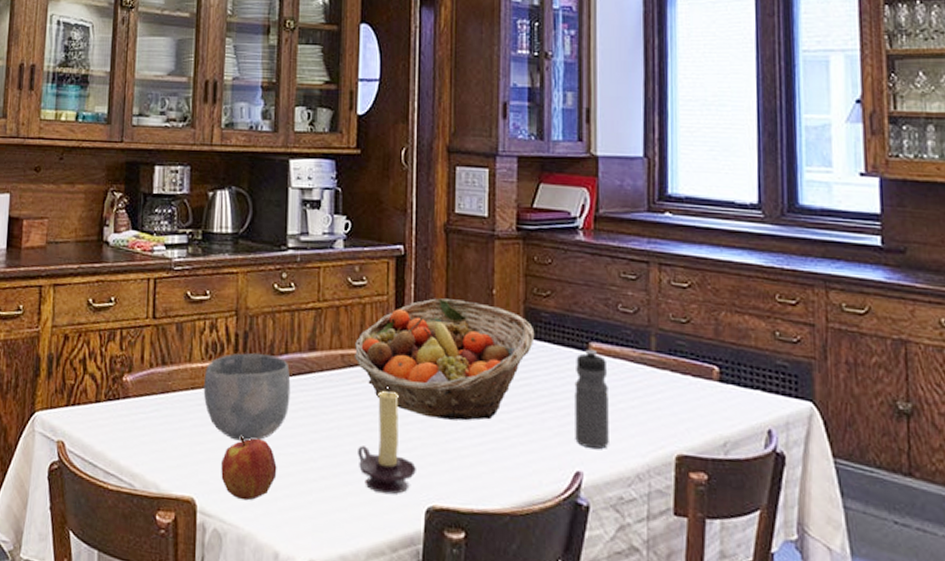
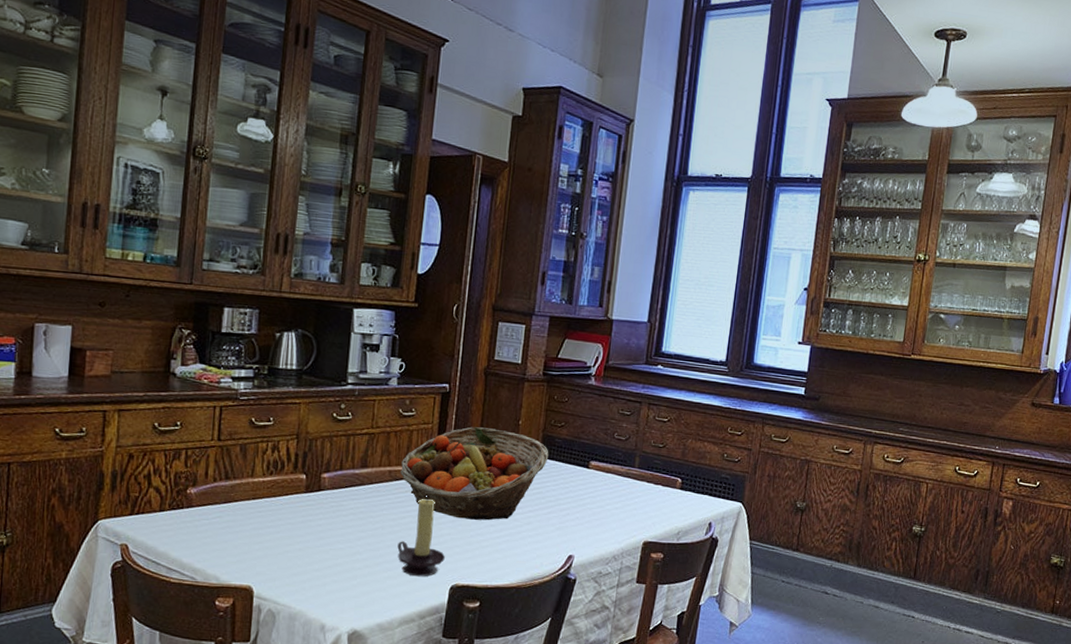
bowl: present [203,352,291,442] -> none [263,469,344,540]
apple: present [221,435,277,501] -> none [277,535,328,586]
water bottle: present [574,349,609,449] -> none [571,466,601,538]

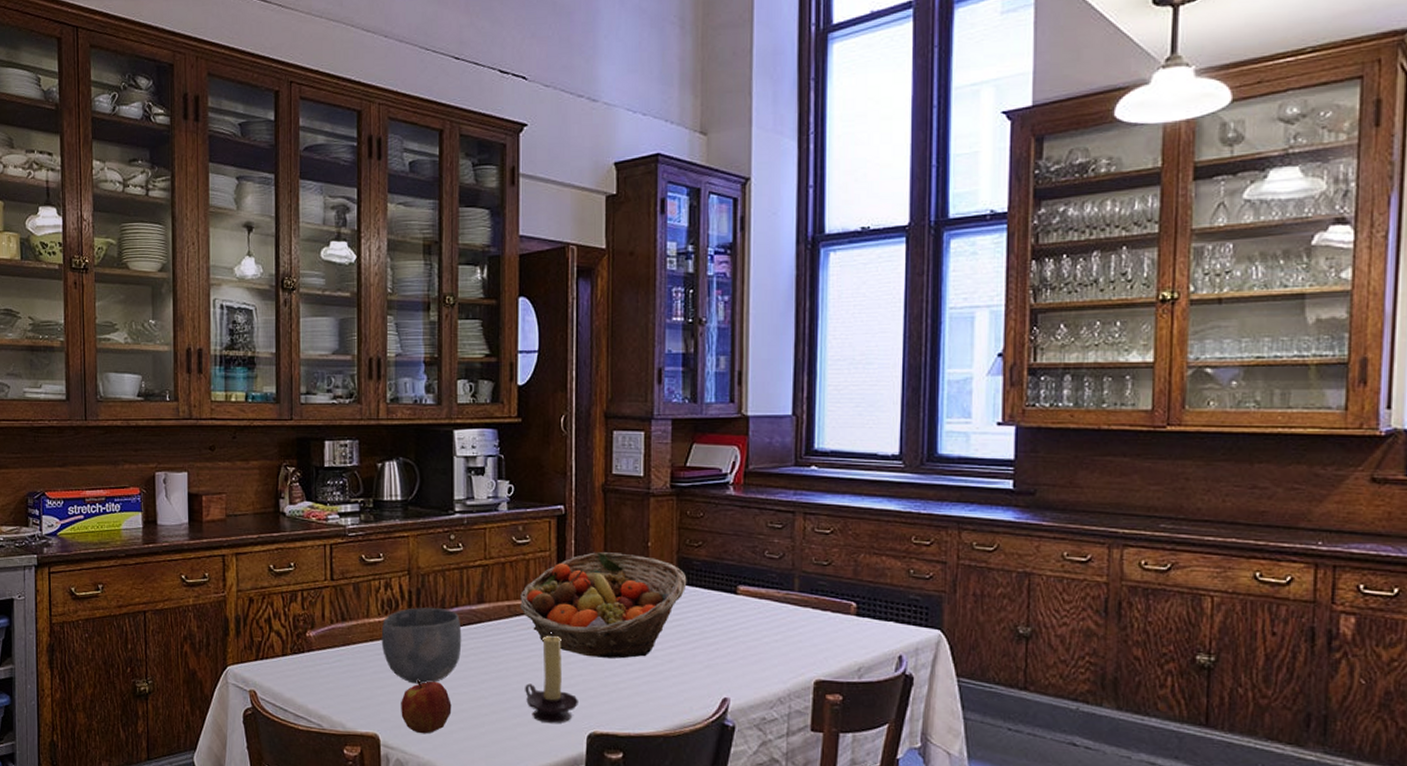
bowl: none [263,469,344,540] -> present [381,607,462,684]
apple: none [277,535,328,586] -> present [401,679,452,734]

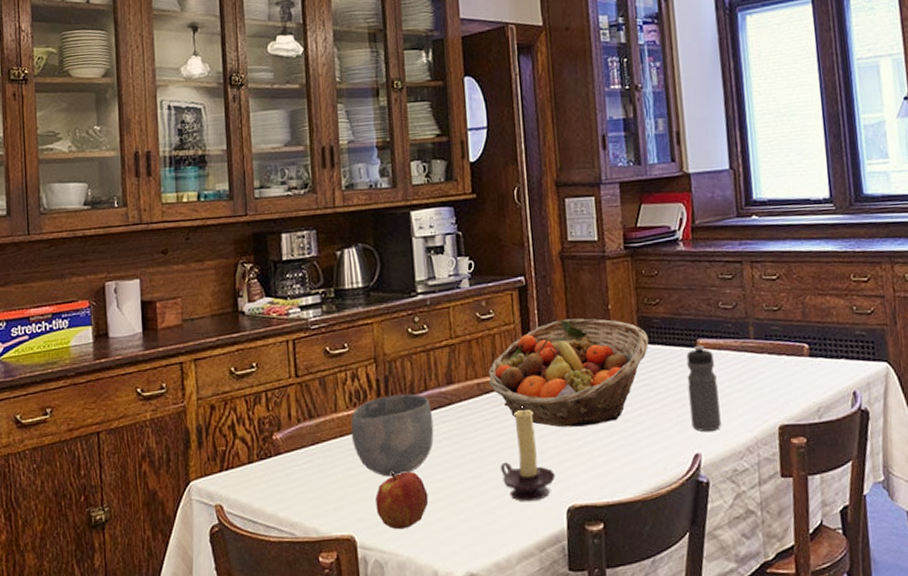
water bottle: none [723,591,754,678] -> present [686,345,721,431]

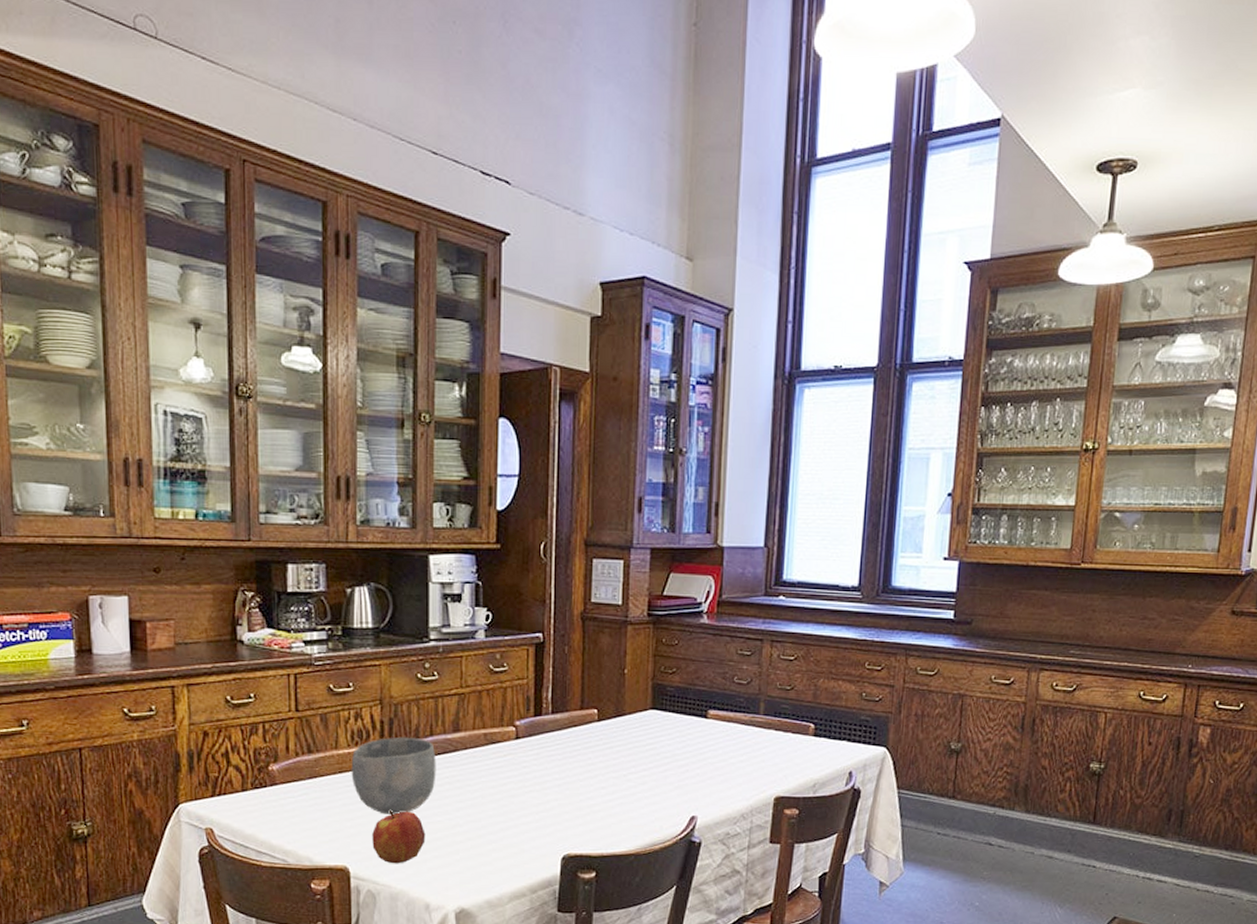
fruit basket: present [488,318,649,428] -> none [496,679,661,783]
candle holder: present [500,405,555,502] -> none [500,757,553,848]
water bottle: present [686,345,721,431] -> none [692,716,722,796]

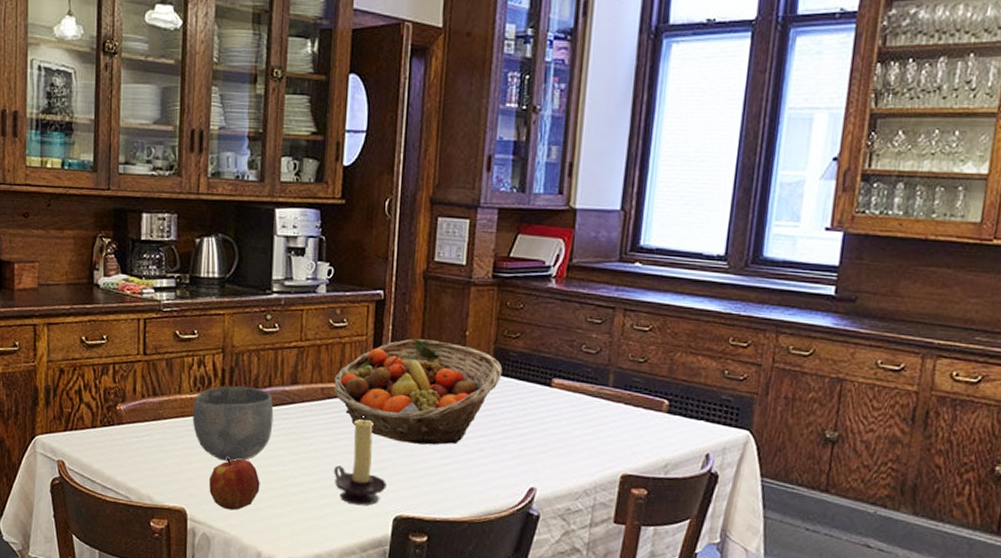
fruit basket: none [496,679,661,783] -> present [333,338,503,445]
candle holder: none [500,757,553,848] -> present [334,415,387,506]

